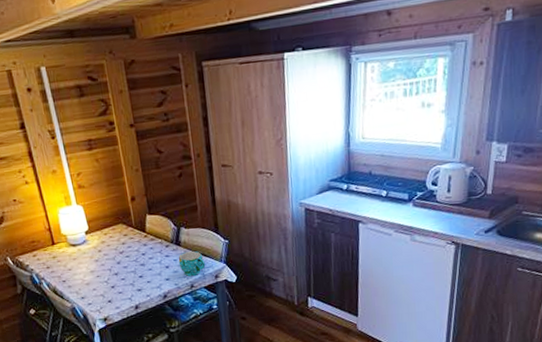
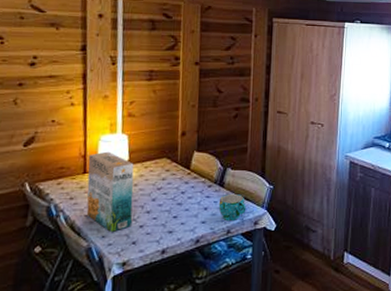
cereal box: none [53,223,104,294] -> present [86,151,134,232]

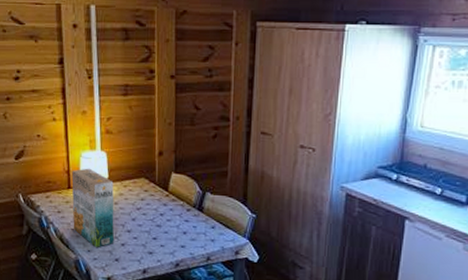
cup: present [218,193,247,220] -> none [198,219,227,248]

